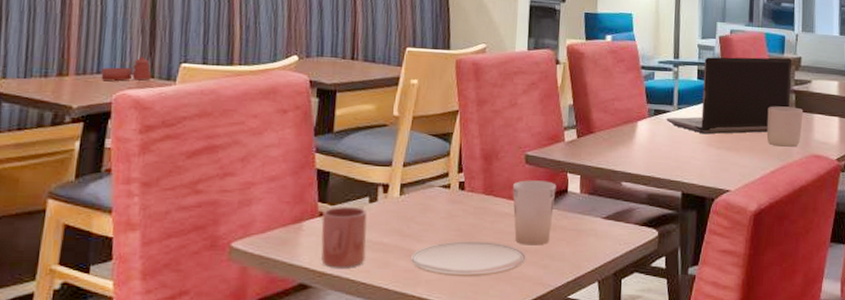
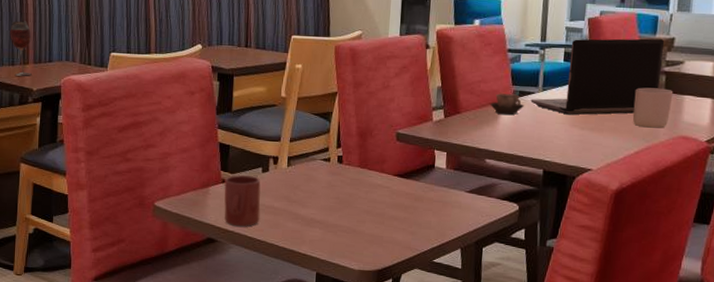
wineglass: none [44,23,74,91] -> present [10,21,32,76]
sugar bowl: present [101,56,152,82] -> none [52,47,89,69]
plate: present [410,241,526,277] -> none [296,208,396,239]
cup: present [512,180,557,246] -> none [384,155,424,214]
cup: none [625,112,660,134] -> present [490,93,524,115]

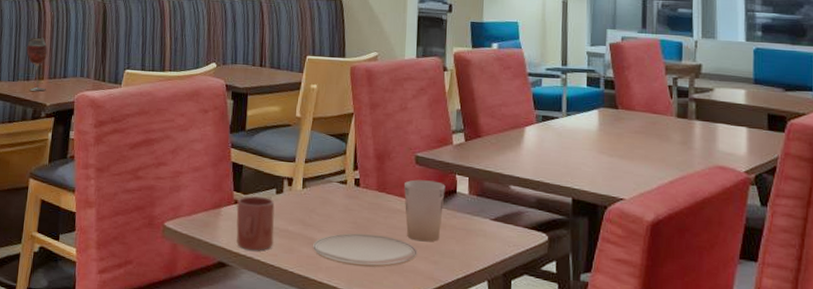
plate: none [296,208,396,239] -> present [312,233,418,268]
cup: none [384,155,424,214] -> present [403,179,446,242]
cup: present [490,93,524,115] -> none [512,118,548,140]
laptop computer: present [530,38,665,115] -> none [554,64,692,142]
mug: present [632,87,674,128] -> none [663,114,705,157]

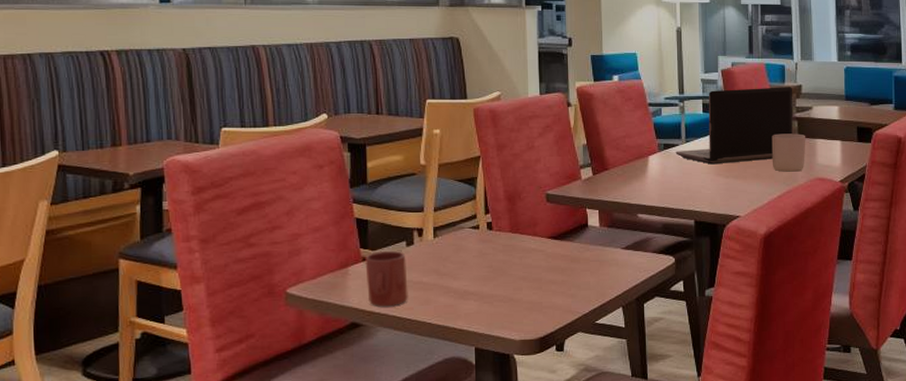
wineglass: present [26,37,48,92] -> none [95,97,126,160]
plate: present [312,233,418,268] -> none [449,276,554,310]
cup: present [403,179,446,242] -> none [536,217,577,277]
laptop computer: none [554,64,692,142] -> present [675,87,793,165]
mug: none [663,114,705,157] -> present [771,133,806,172]

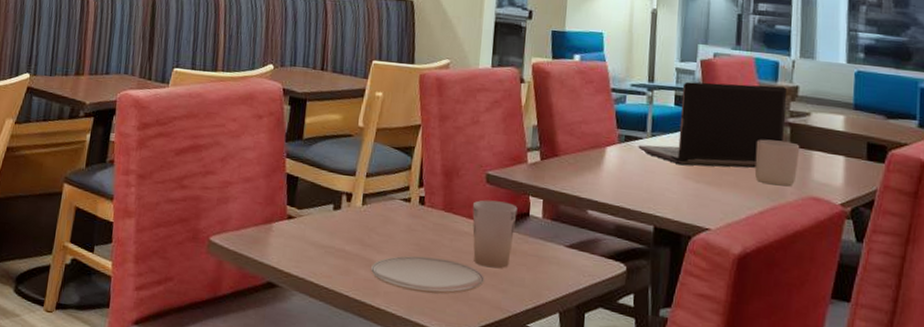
cup: present [365,251,408,307] -> none [287,211,332,271]
plate: none [449,276,554,310] -> present [370,255,485,294]
cup: none [536,217,577,277] -> present [472,199,518,268]

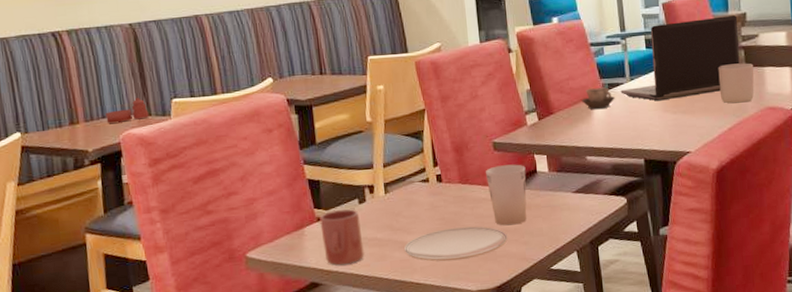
sugar bowl: none [109,60,149,82] -> present [106,97,149,124]
cup: none [287,211,332,271] -> present [319,209,364,266]
cup: none [592,137,631,162] -> present [582,87,615,109]

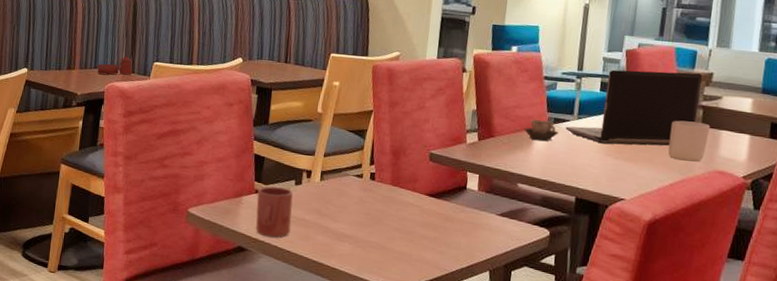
plate: present [403,226,508,262] -> none [326,223,426,256]
cup: present [485,164,527,226] -> none [416,175,457,234]

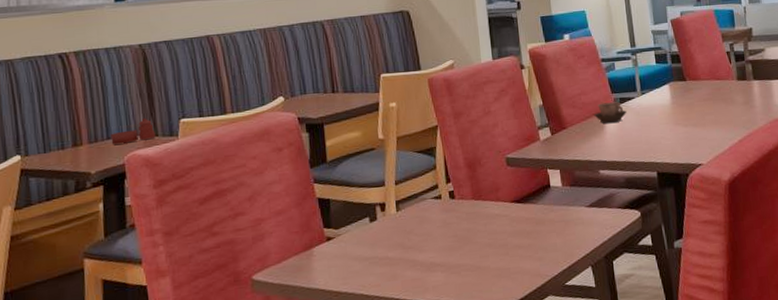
cup: present [255,186,294,237] -> none [329,228,375,287]
laptop computer: present [565,69,703,146] -> none [632,31,748,115]
mug: present [668,120,711,162] -> none [726,76,763,116]

